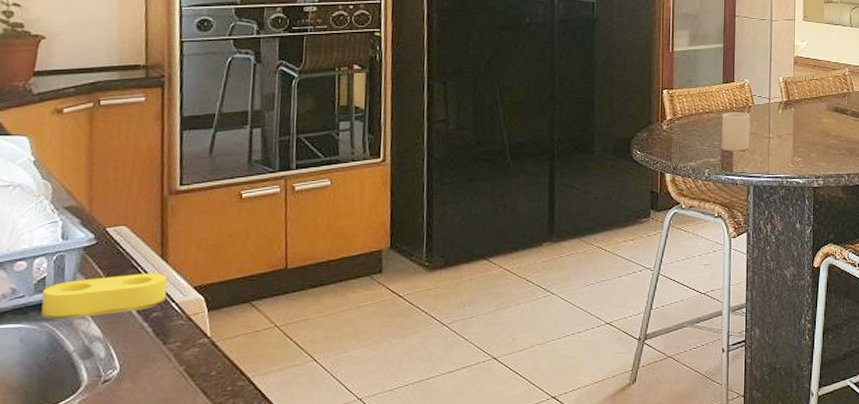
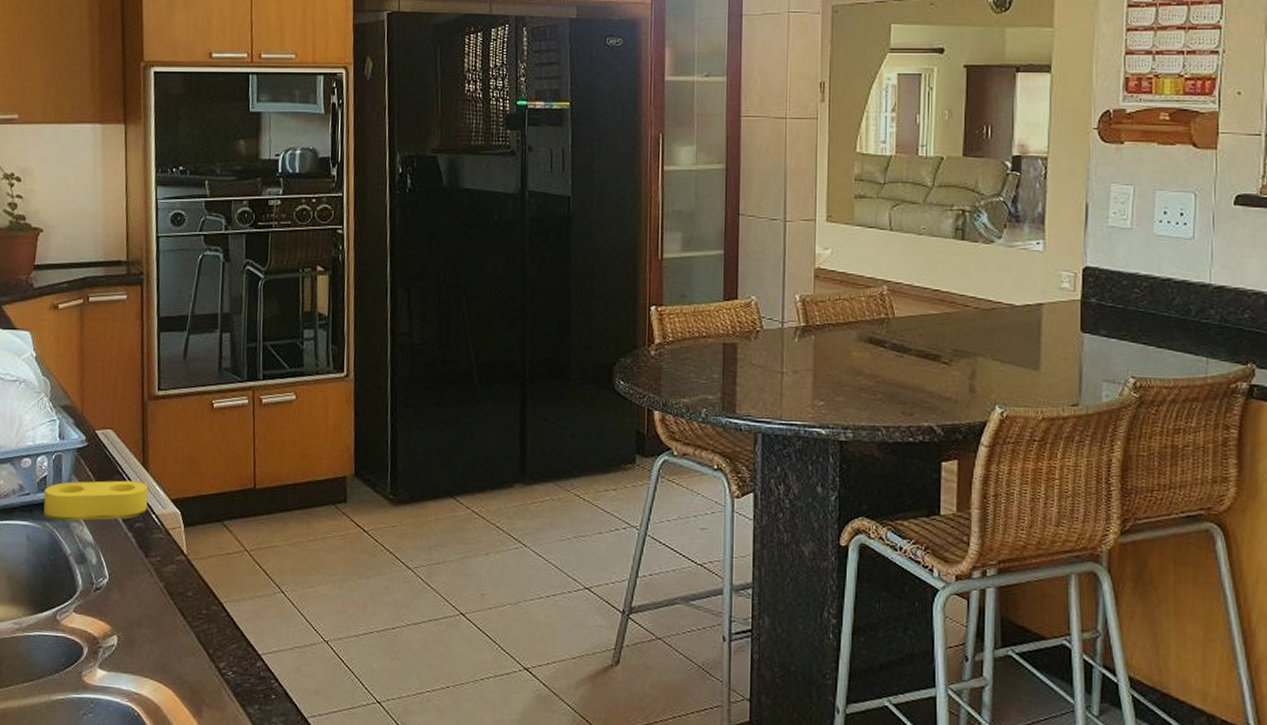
mug: present [721,112,751,152] -> none [721,338,759,389]

